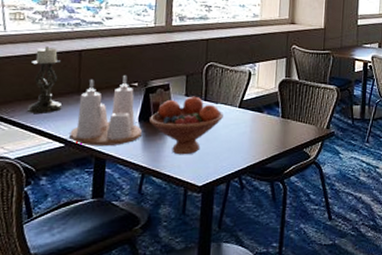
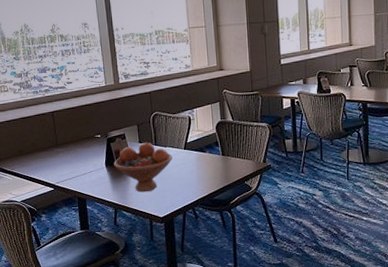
candle holder: present [28,46,63,113] -> none [19,111,47,165]
condiment set: present [69,76,142,147] -> none [56,129,110,189]

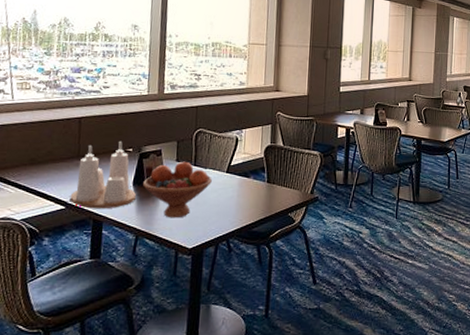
condiment set: none [56,129,110,189] -> present [70,142,136,209]

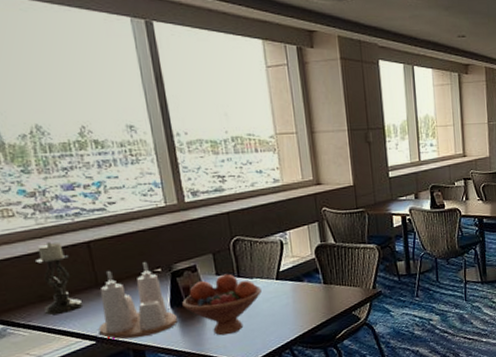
candle holder: none [32,114,64,177] -> present [36,242,84,315]

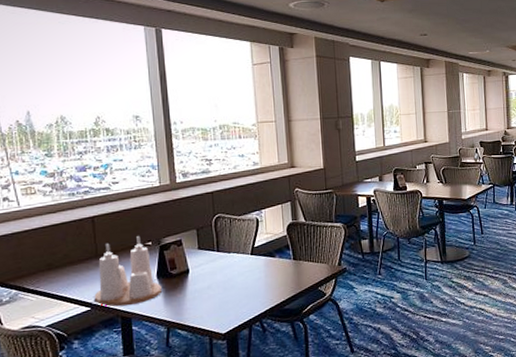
candle holder: present [36,242,84,315] -> none [49,217,84,282]
fruit bowl: present [182,274,262,336] -> none [167,248,237,306]

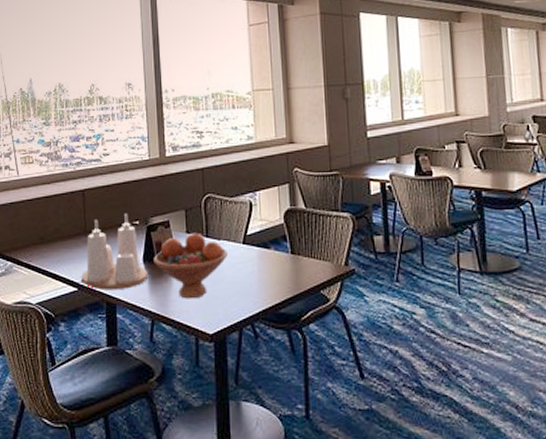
fruit bowl: none [167,248,237,306] -> present [154,232,227,299]

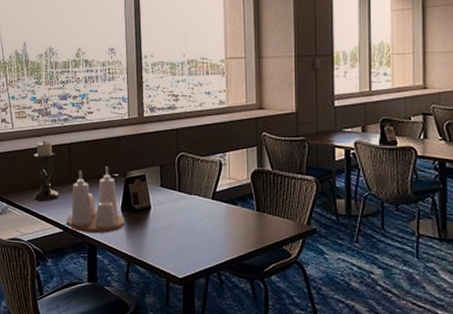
candle holder: none [43,188,72,257] -> present [34,141,59,201]
fruit bowl: present [154,232,227,299] -> none [131,186,197,246]

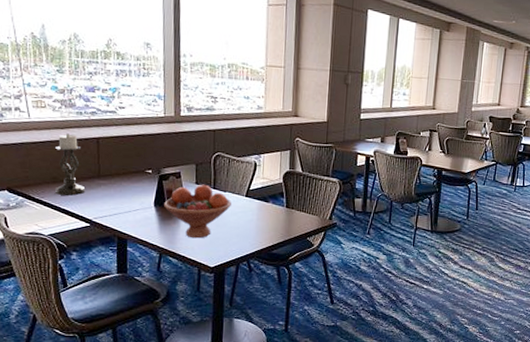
condiment set: present [66,167,125,234] -> none [94,163,158,228]
fruit bowl: none [131,186,197,246] -> present [164,184,231,239]

